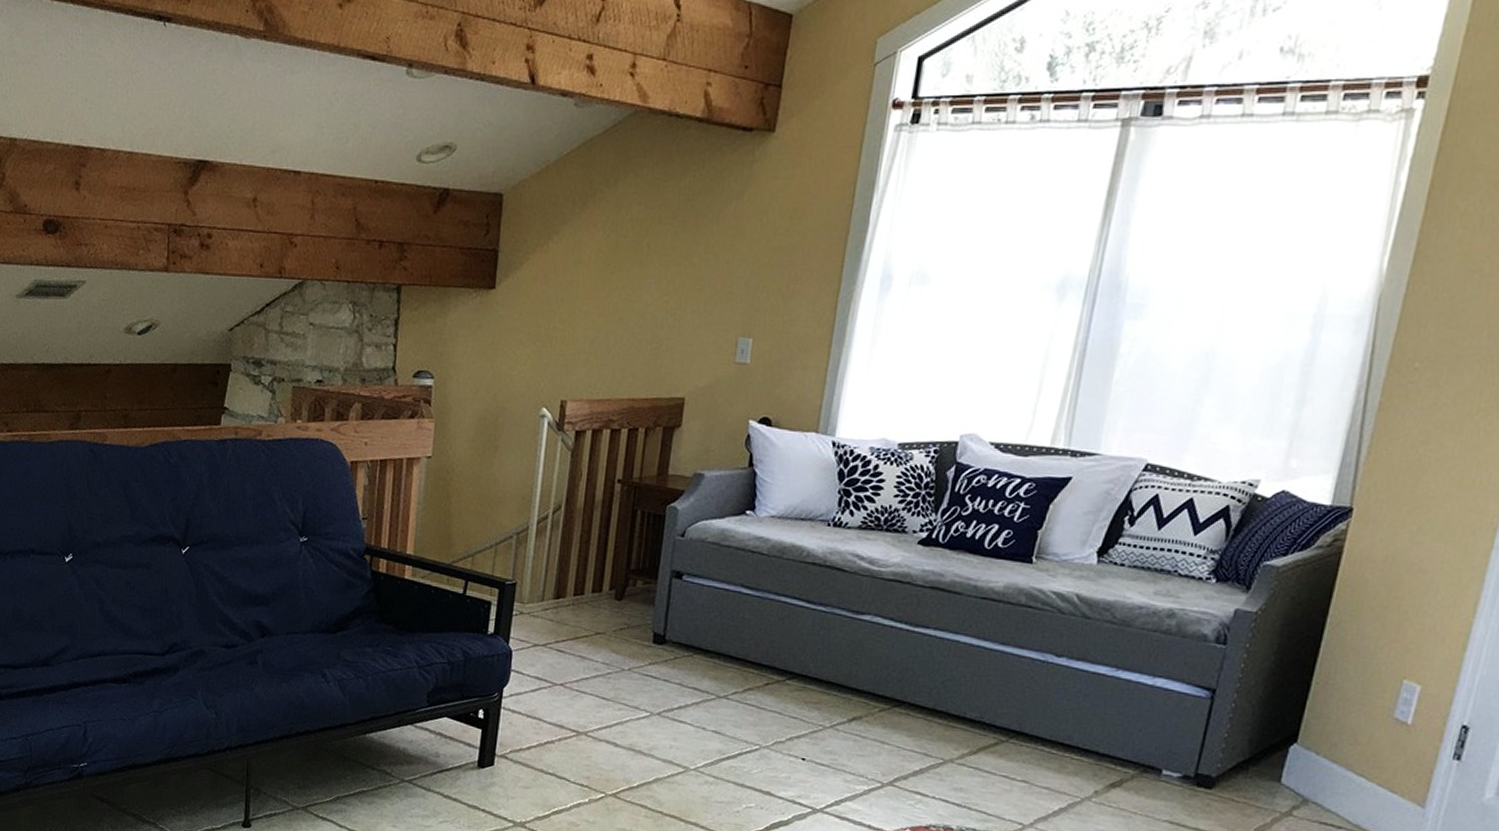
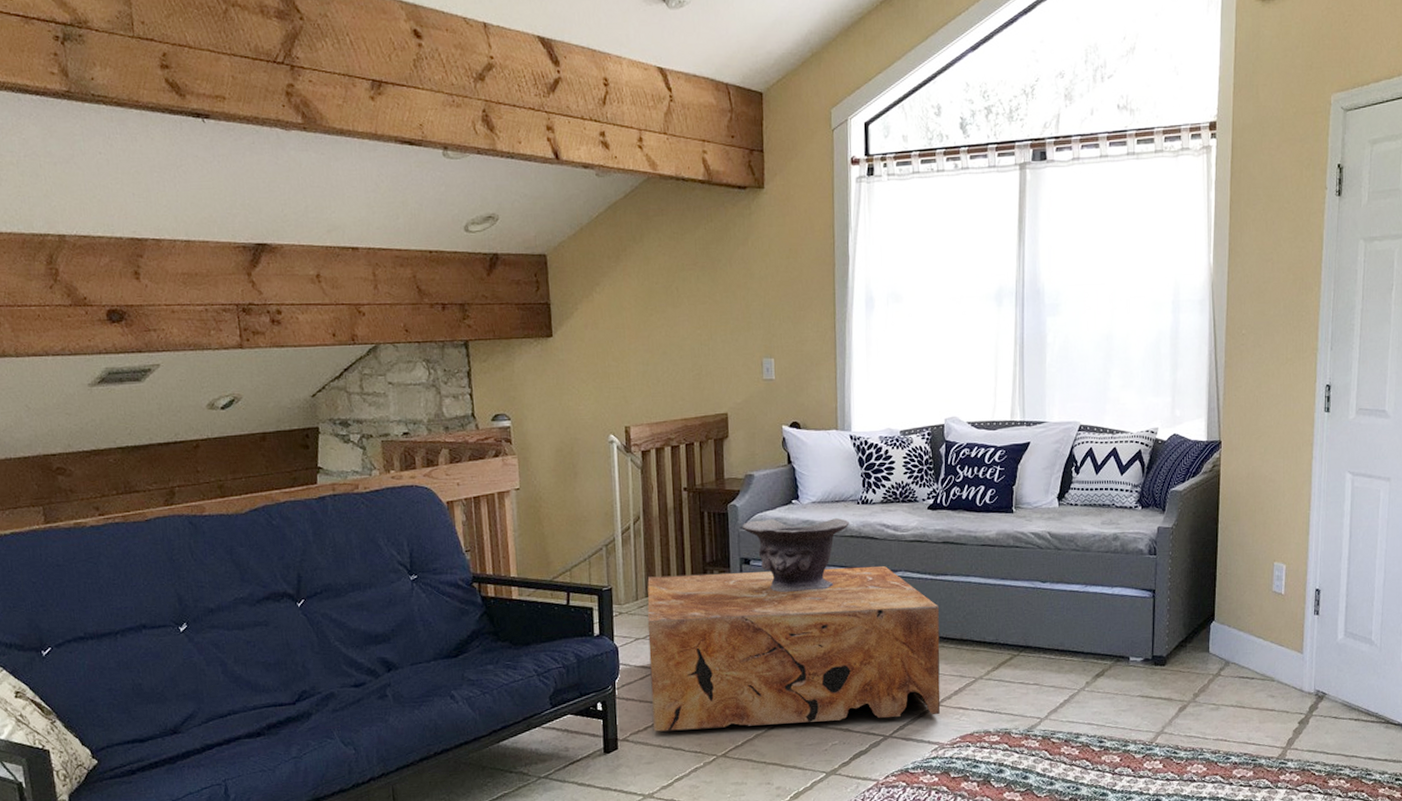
coffee table: none [537,576,911,797] -> present [647,566,941,732]
decorative bowl: none [679,528,813,623] -> present [741,518,849,592]

